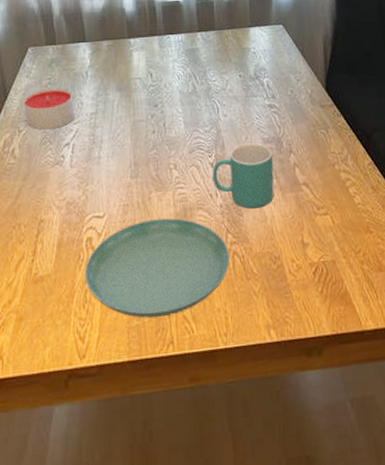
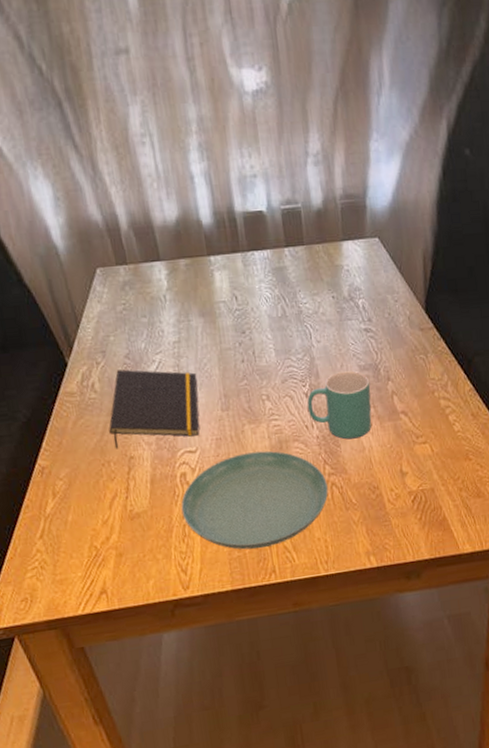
candle: present [23,88,74,130] -> none [98,314,156,362]
notepad: none [23,137,110,213] -> present [108,369,200,449]

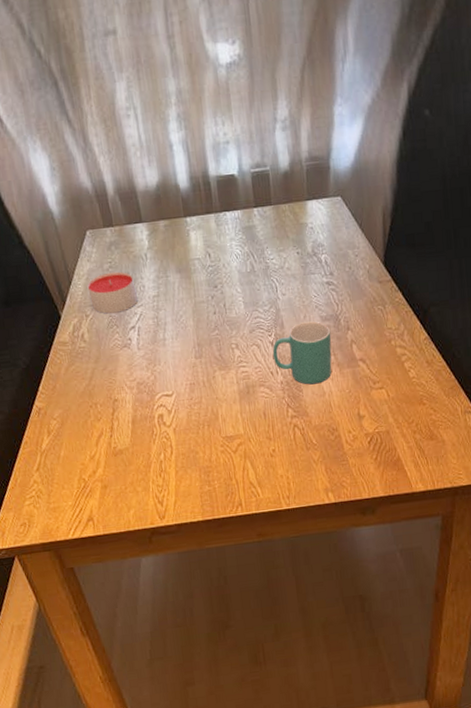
candle: none [98,314,156,362] -> present [87,271,138,314]
notepad: present [108,369,200,449] -> none [96,321,175,393]
saucer: present [181,450,329,550] -> none [158,395,291,485]

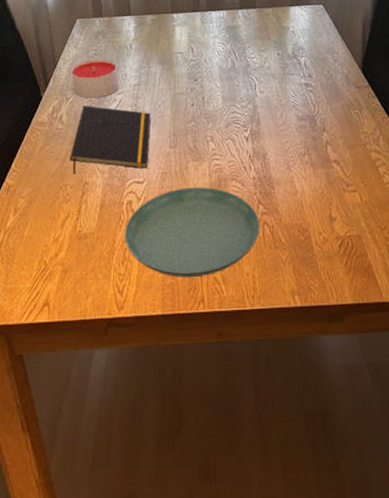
notepad: none [96,321,175,393] -> present [70,105,151,175]
saucer: none [158,395,291,485] -> present [124,187,260,277]
mug: present [272,321,332,385] -> none [247,120,307,183]

